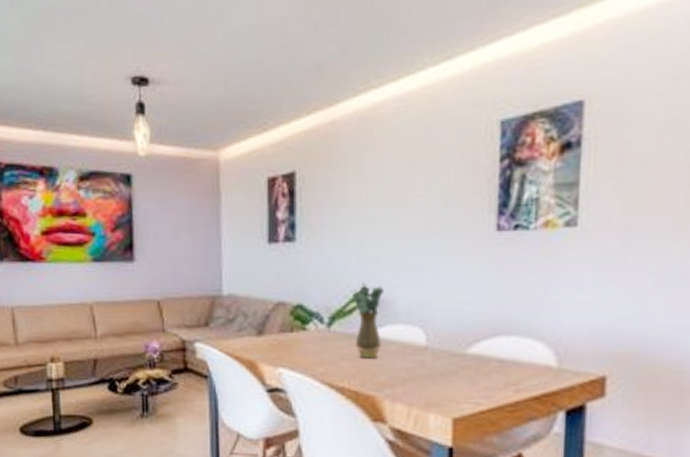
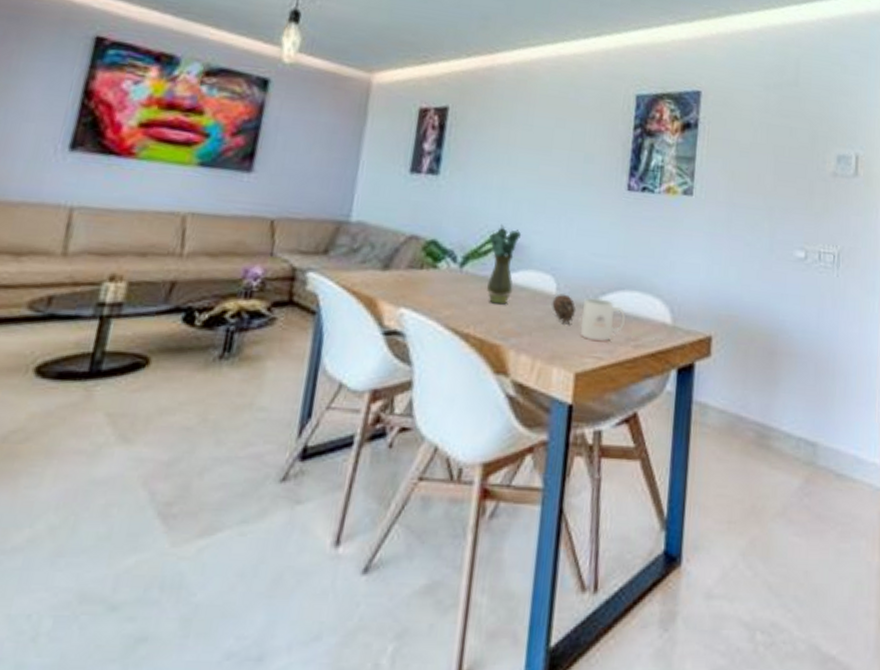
fruit: none [421,344,449,372] -> present [551,294,577,323]
mug: none [453,345,504,388] -> present [580,297,626,342]

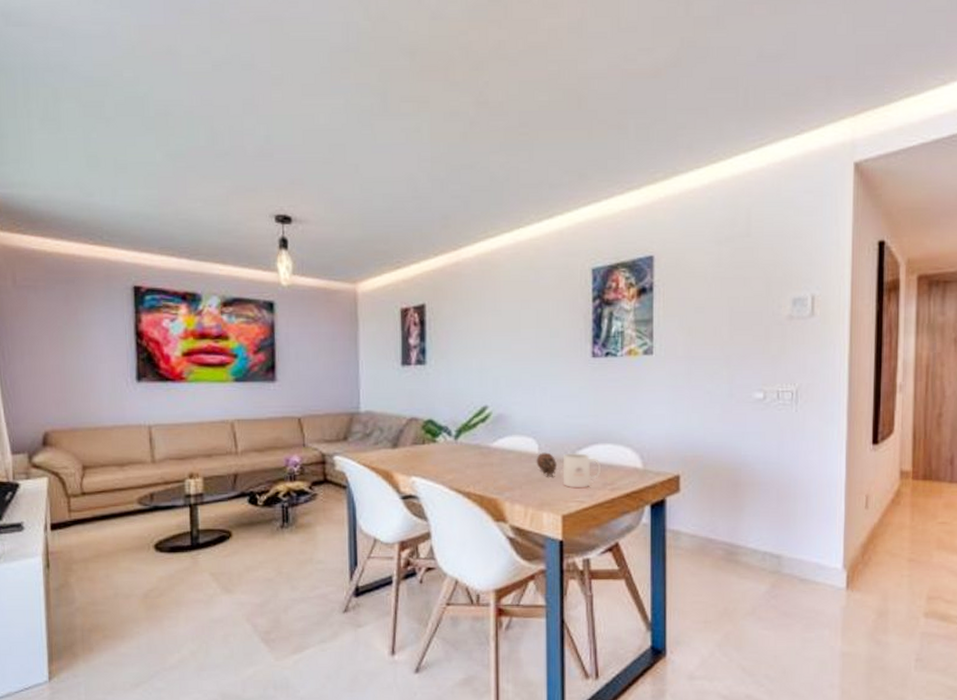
vase: present [486,224,522,305] -> none [476,399,503,466]

